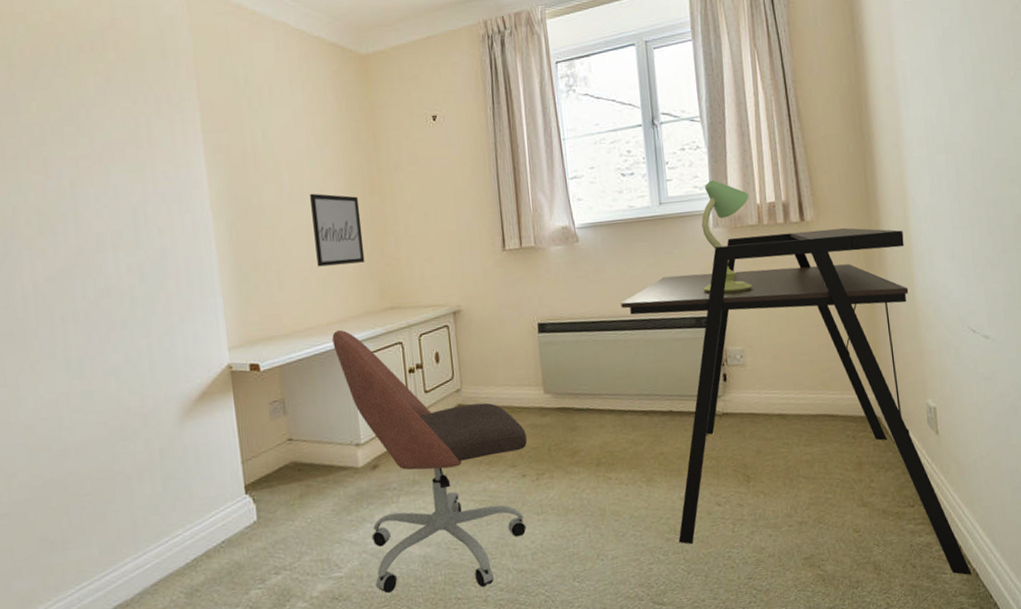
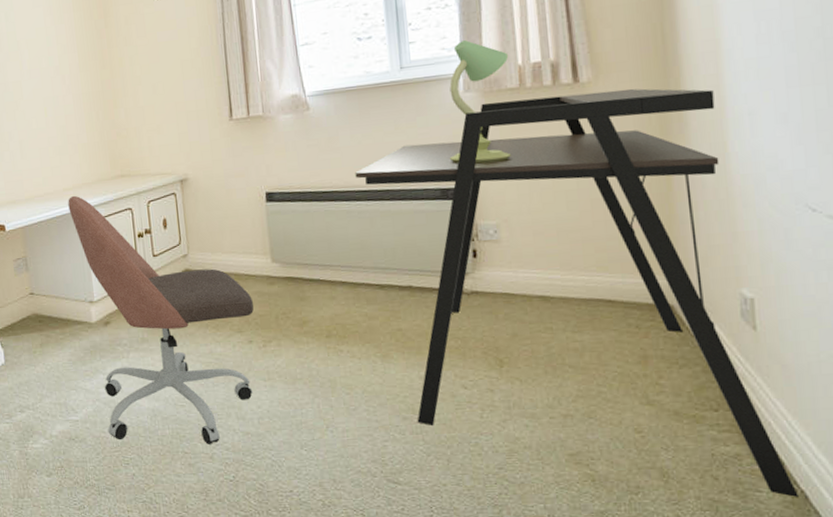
wall art: present [310,193,365,267] -> none [47,69,97,137]

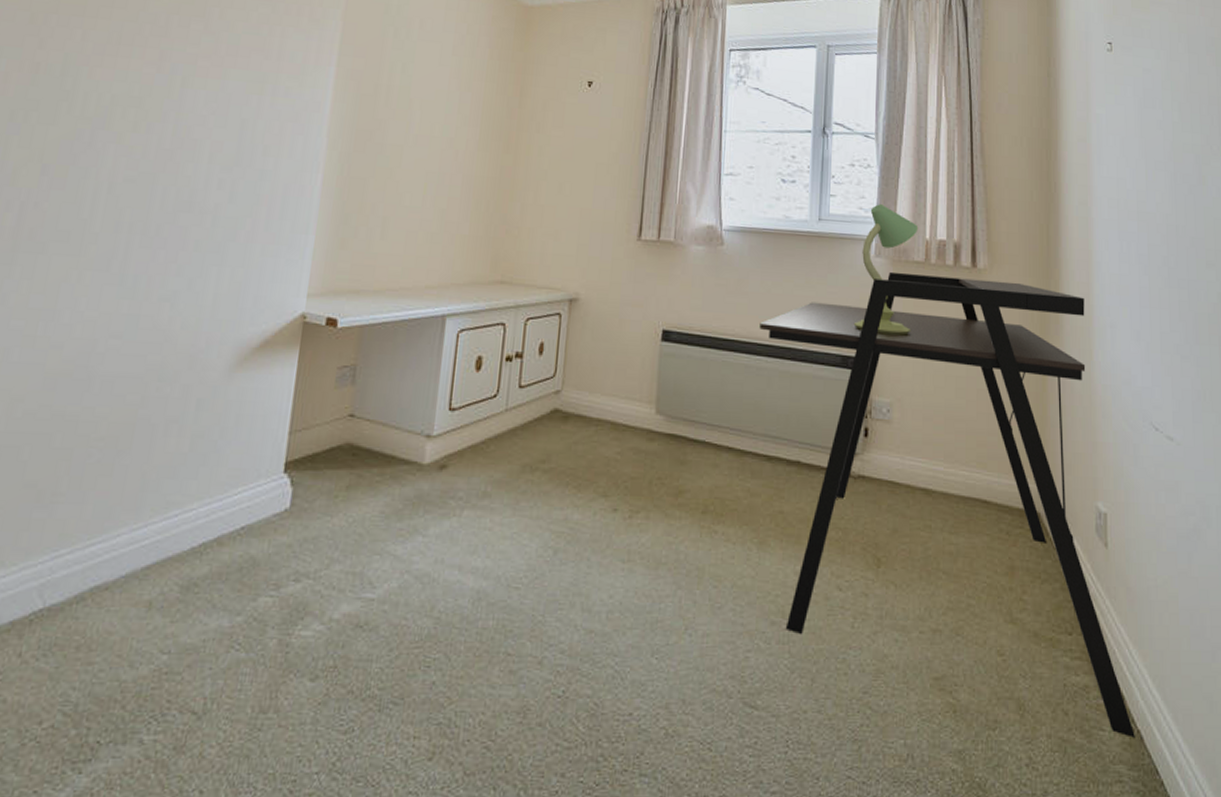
office chair: present [68,195,254,444] -> none [411,296,627,644]

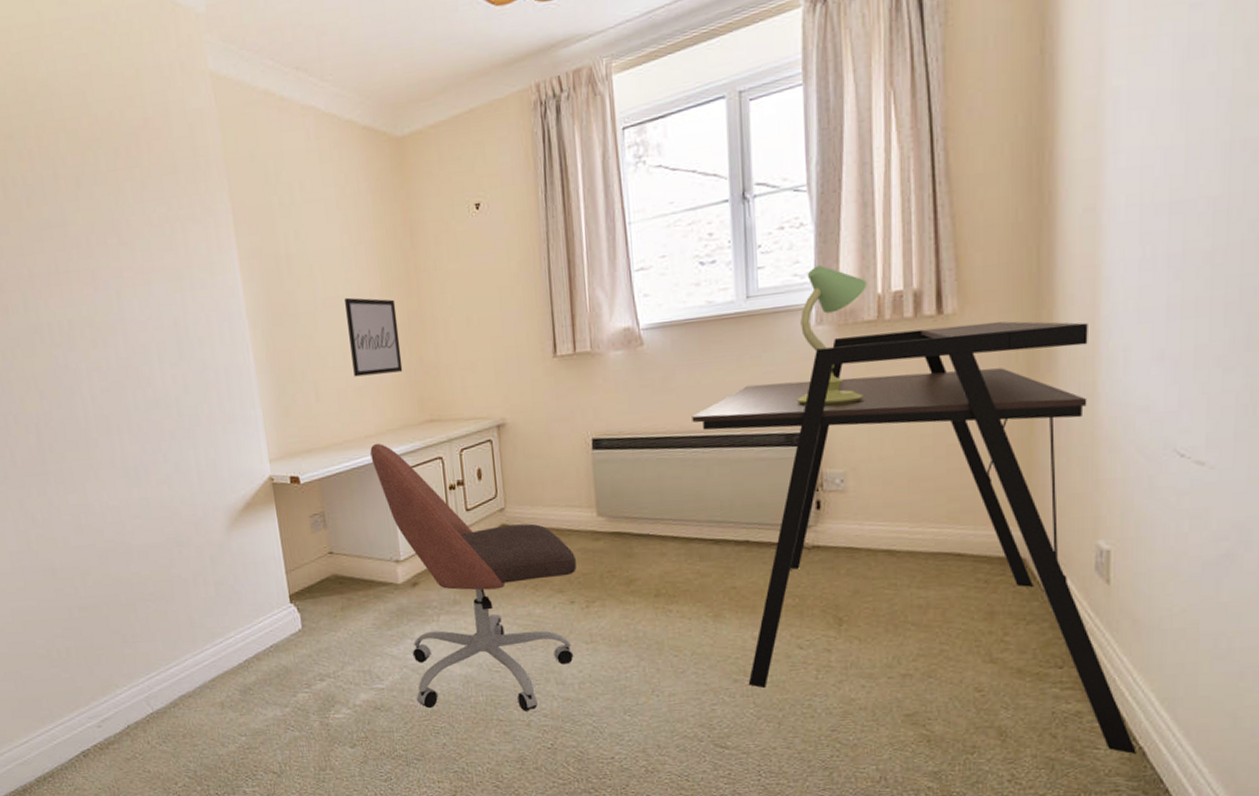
office chair: none [411,296,627,644] -> present [370,443,576,711]
wall art: none [429,139,491,225] -> present [345,297,403,377]

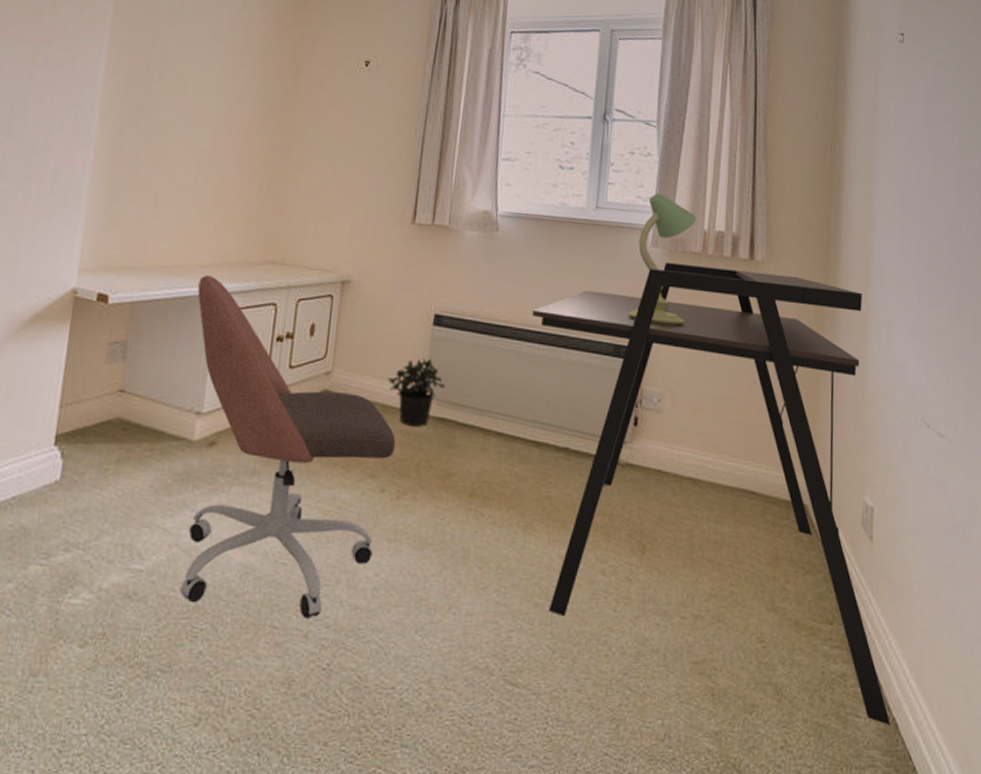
wall art: present [345,297,403,377] -> none [202,116,265,205]
potted plant: none [558,481,615,544] -> present [387,358,446,427]

